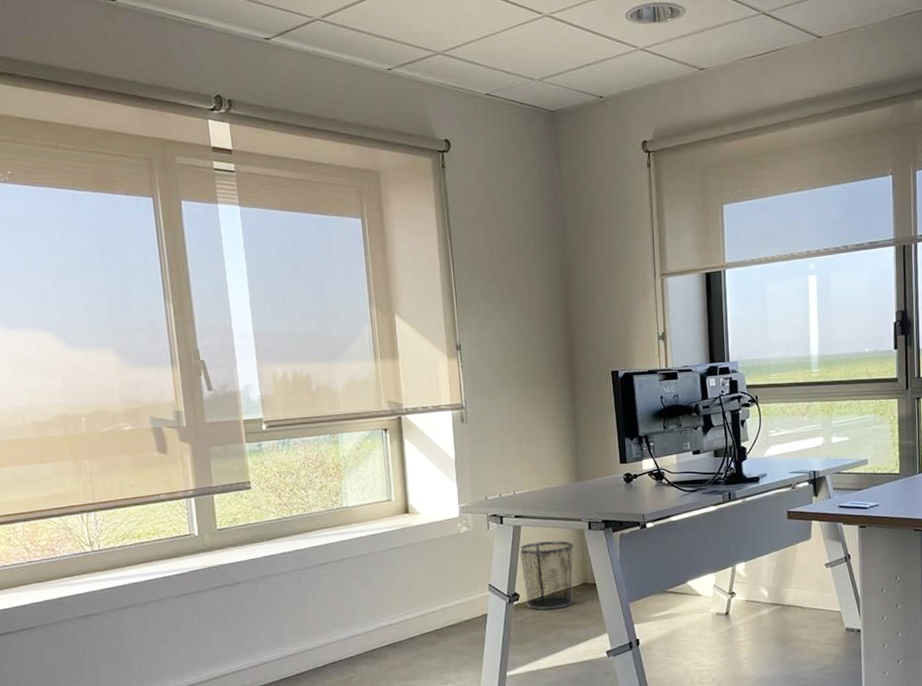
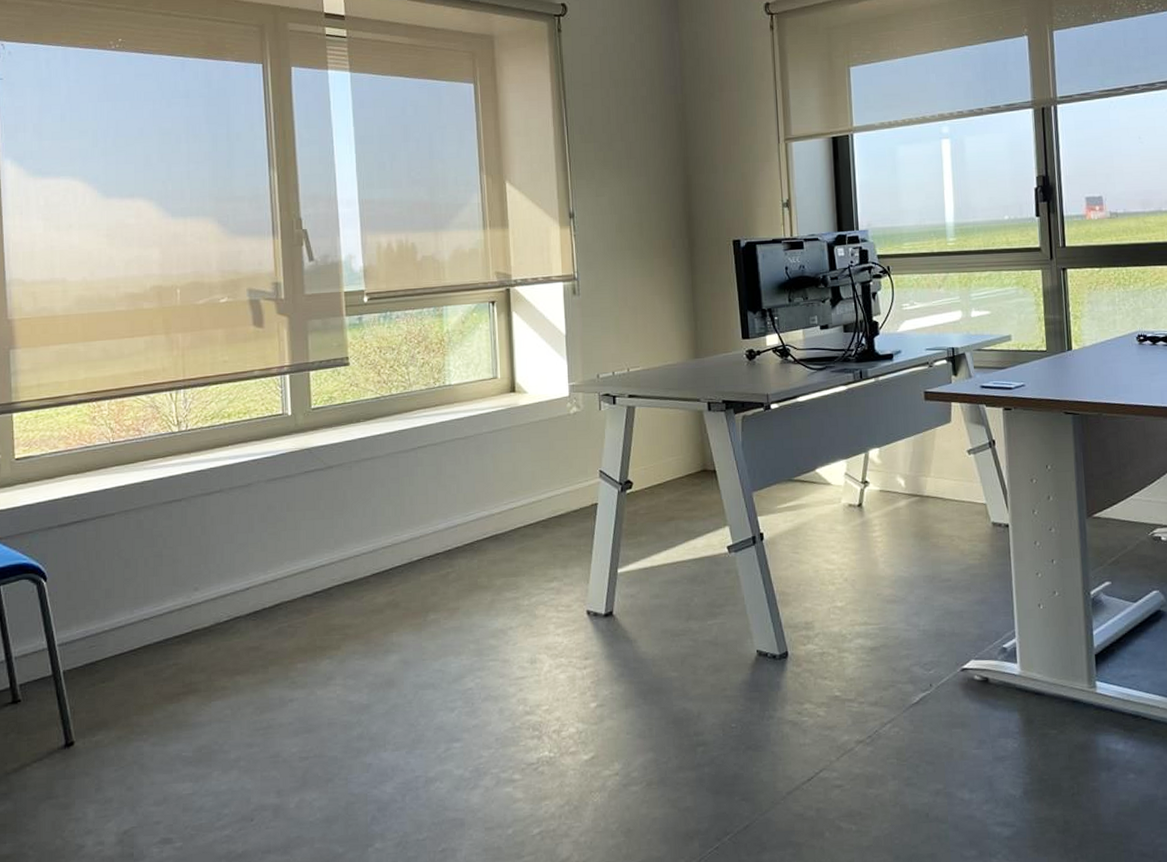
waste bin: present [519,541,574,610] -> none [633,423,693,499]

